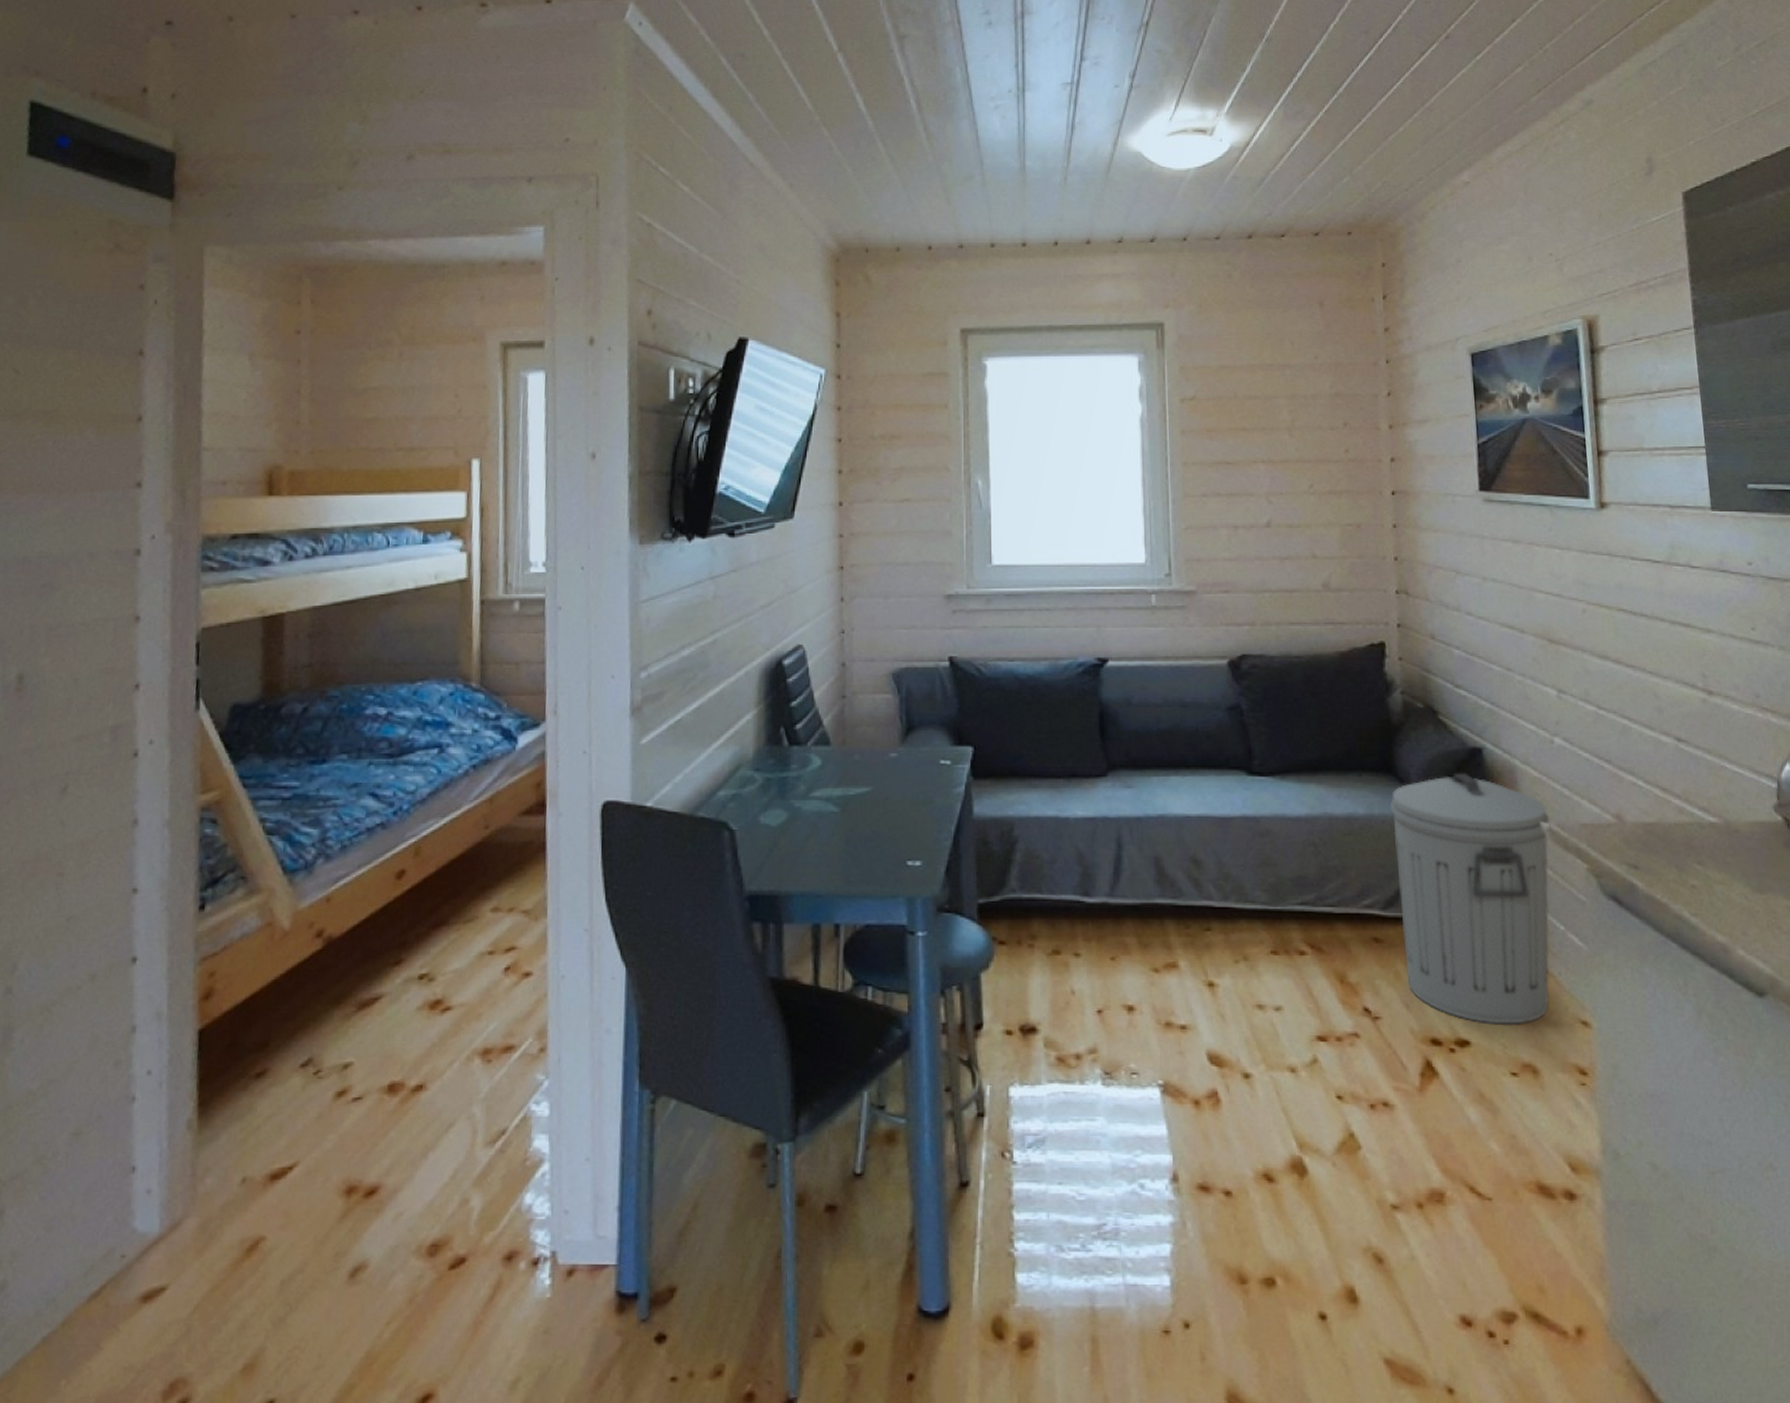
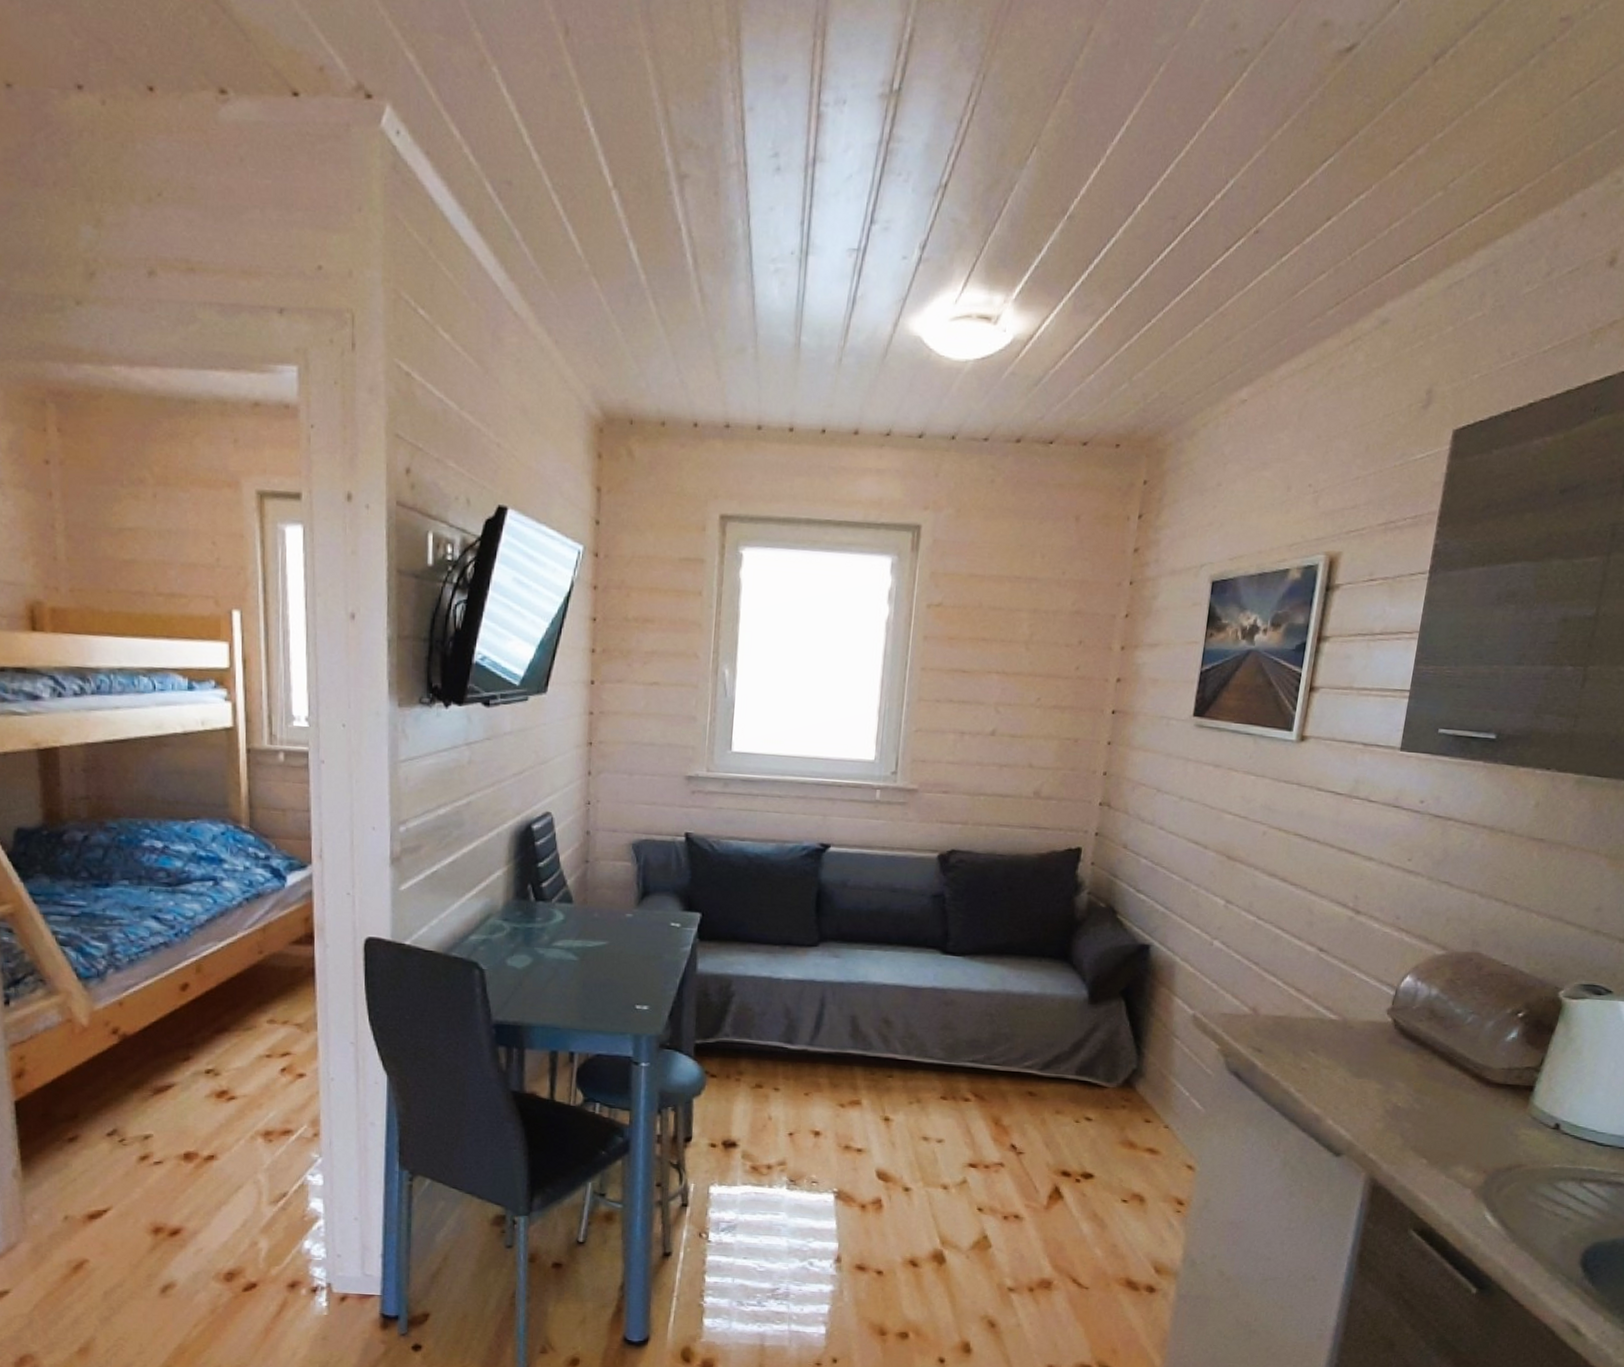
trash can: present [1390,772,1550,1025] -> none [1051,964,1195,1165]

